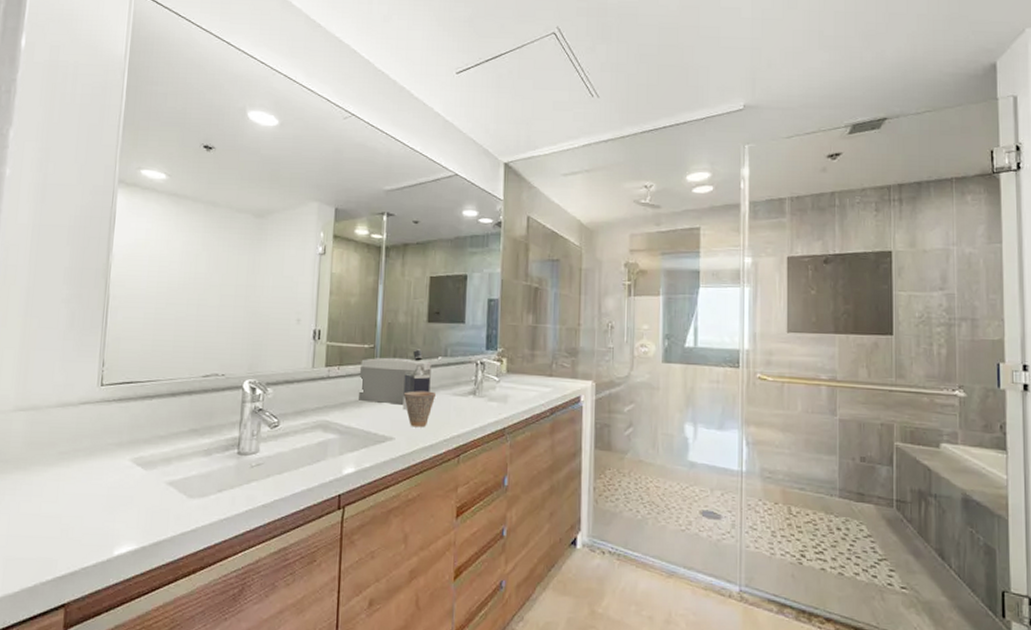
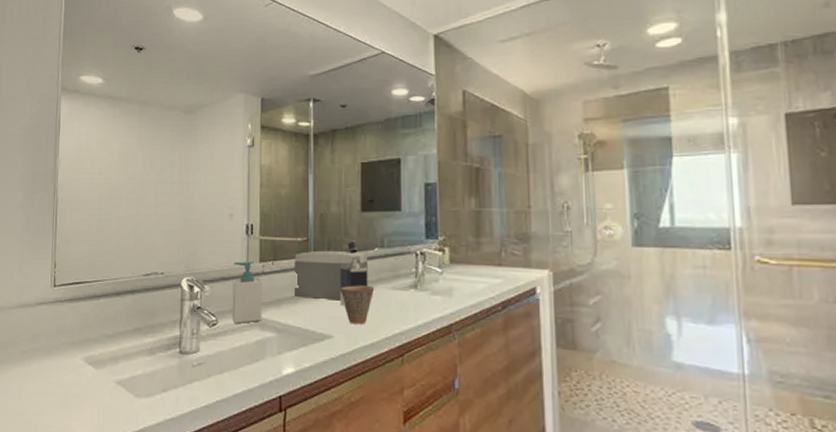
soap bottle: none [295,365,328,425] -> present [232,260,263,323]

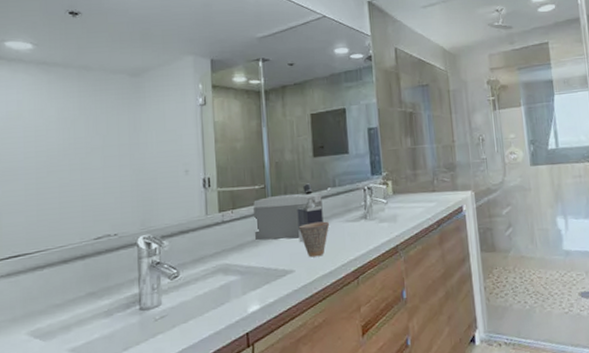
soap bottle: present [232,260,263,323] -> none [192,211,225,273]

